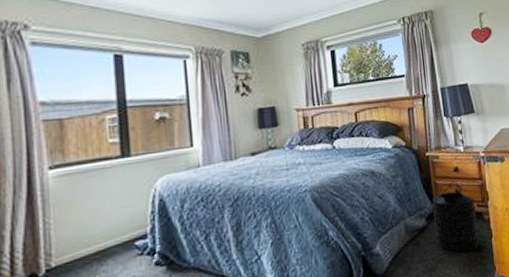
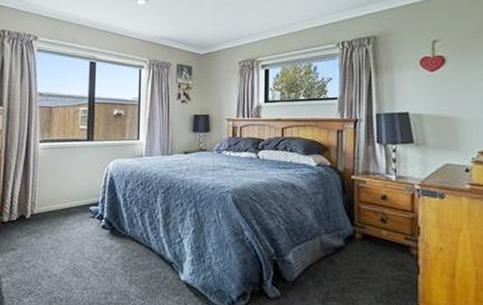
trash can: present [432,179,479,253] -> none [352,207,402,283]

